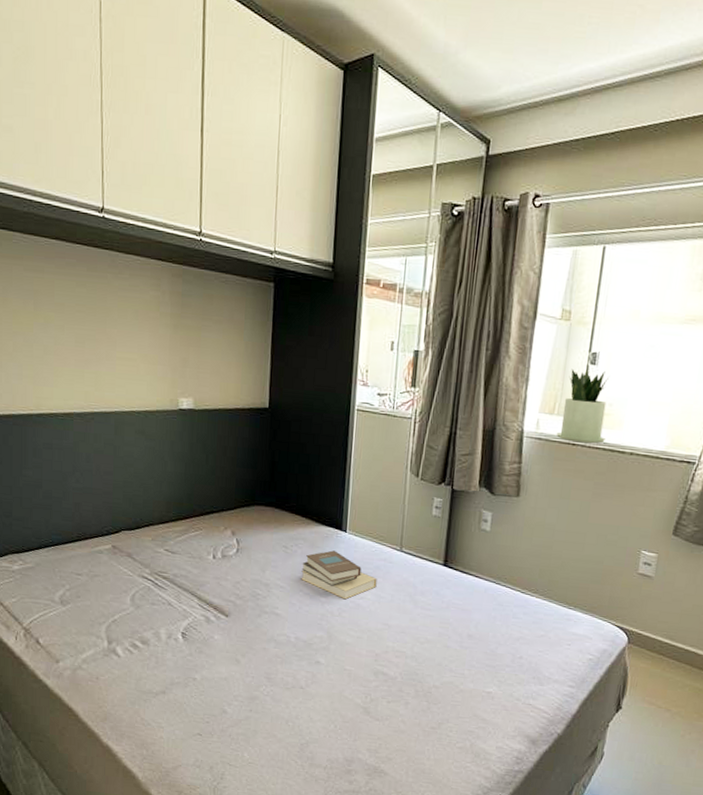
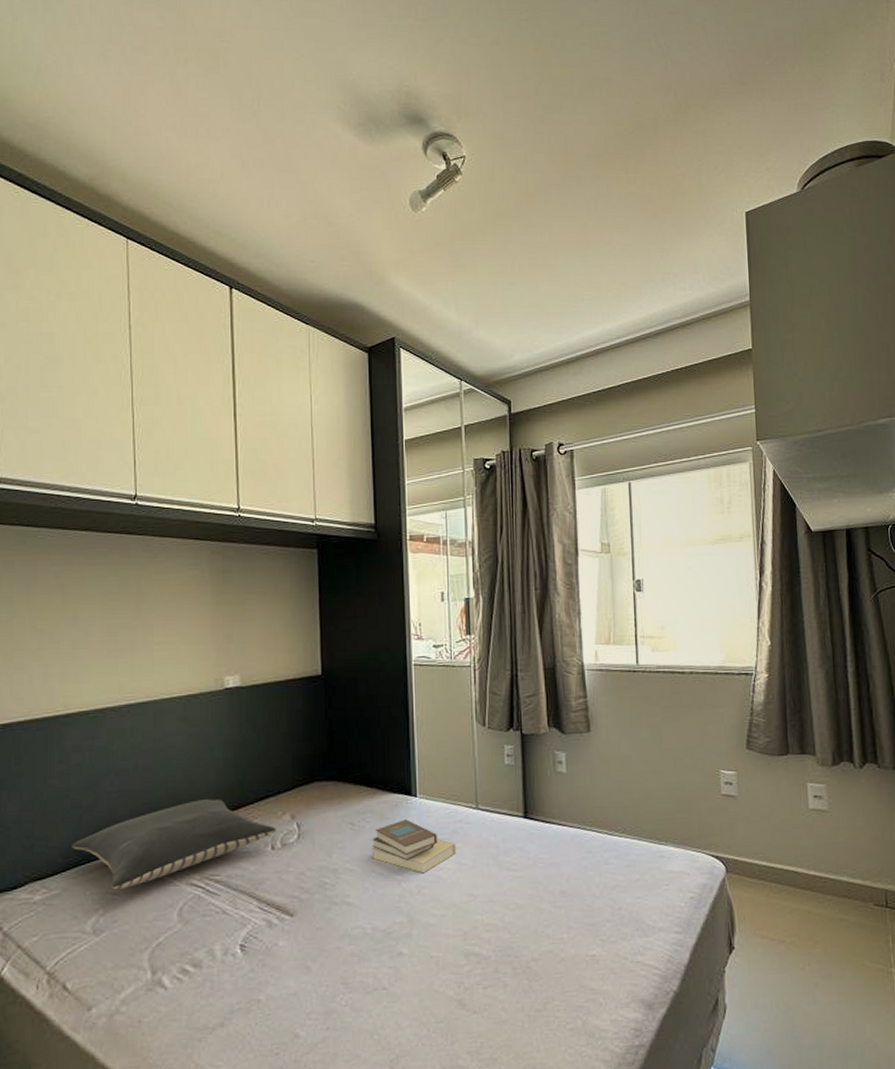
pillow: none [43,506,218,572] -> present [72,799,276,890]
planter: present [556,368,609,444] -> none [615,597,664,669]

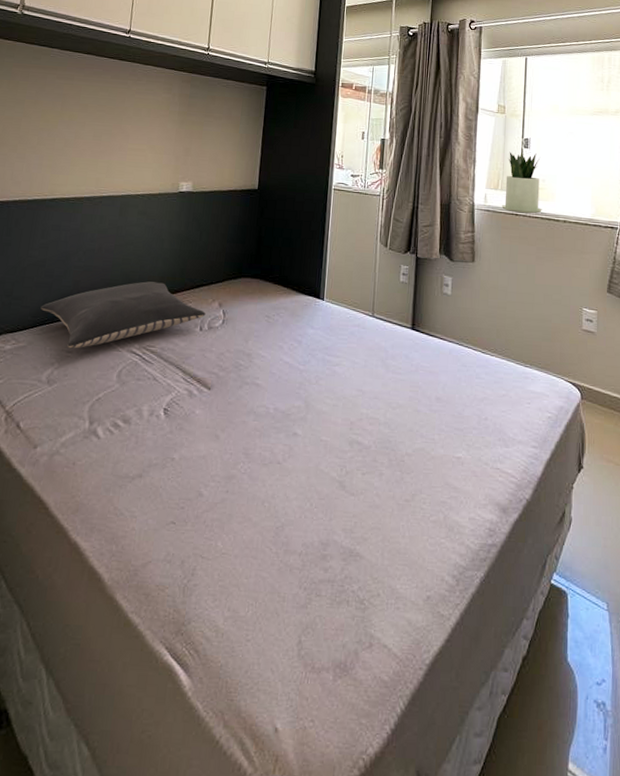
books: present [372,819,456,874] -> none [281,318,352,367]
planter: none [615,597,664,669] -> present [501,151,542,214]

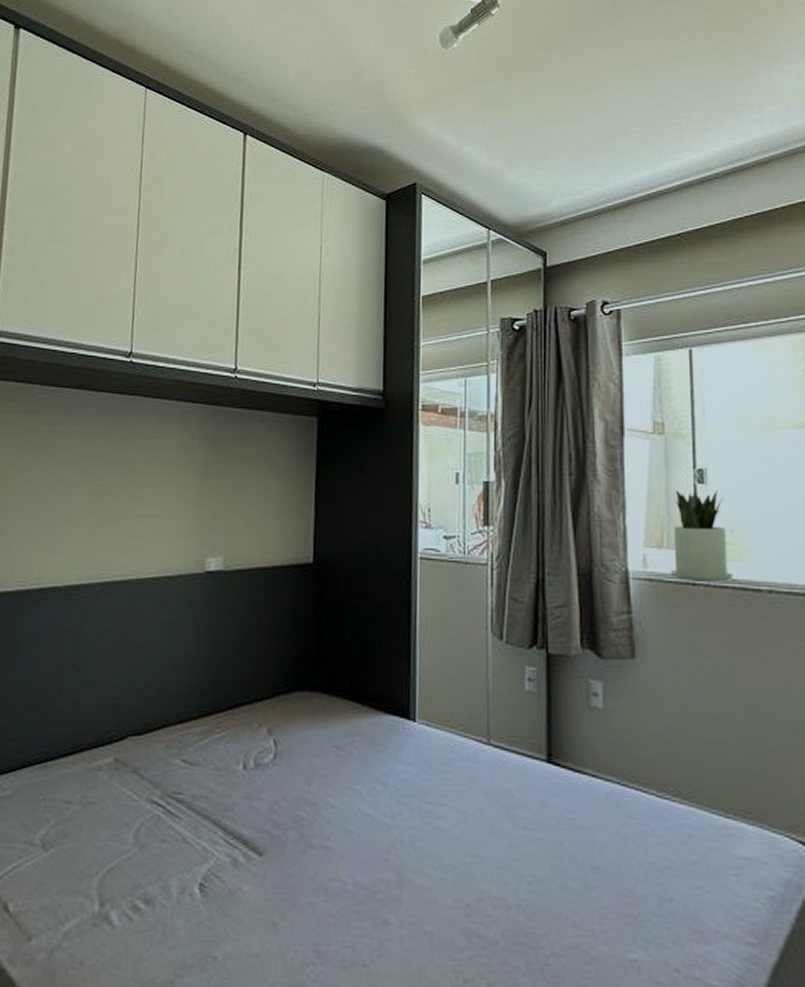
pillow: present [40,281,206,349] -> none [29,700,250,798]

